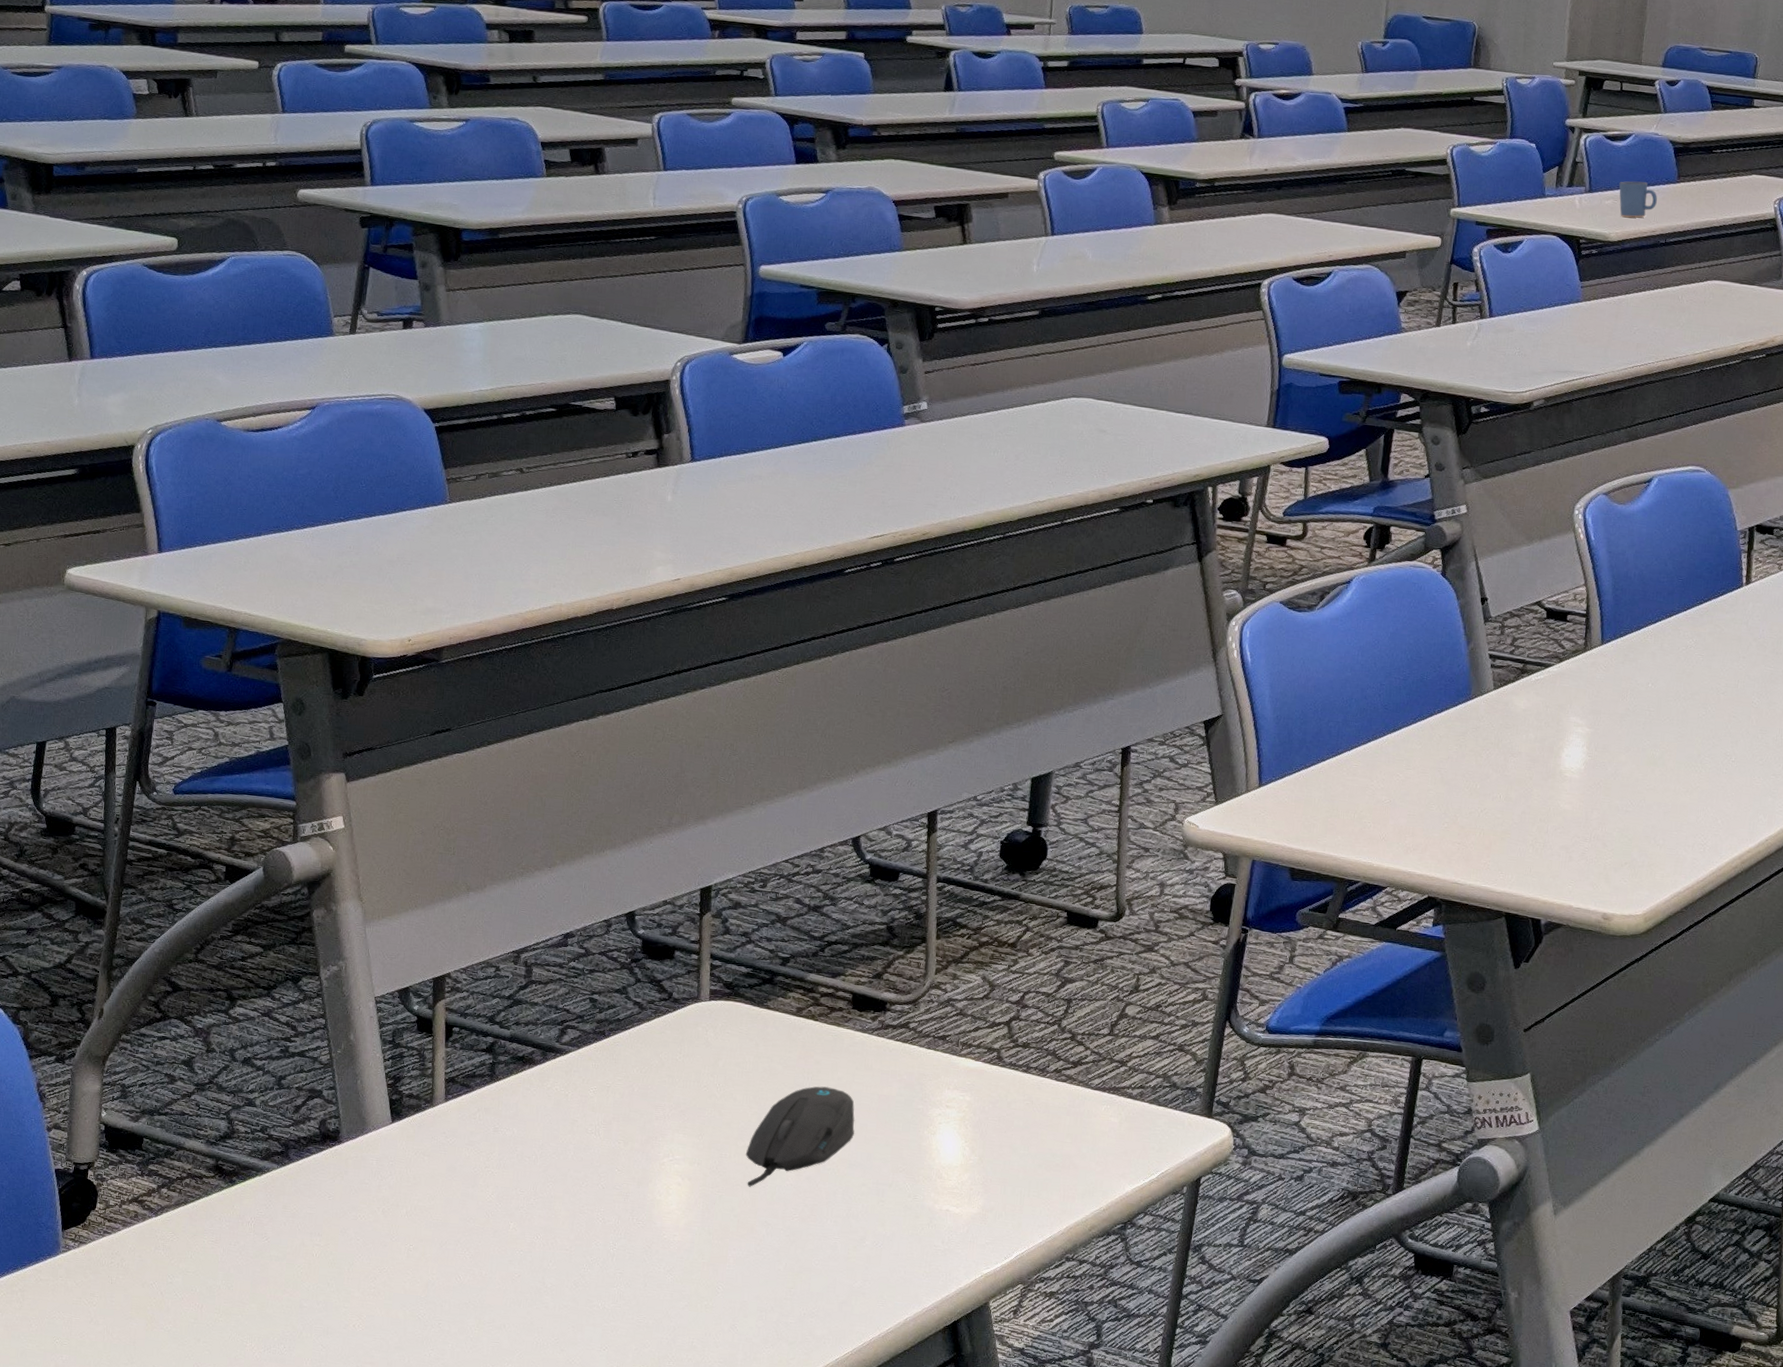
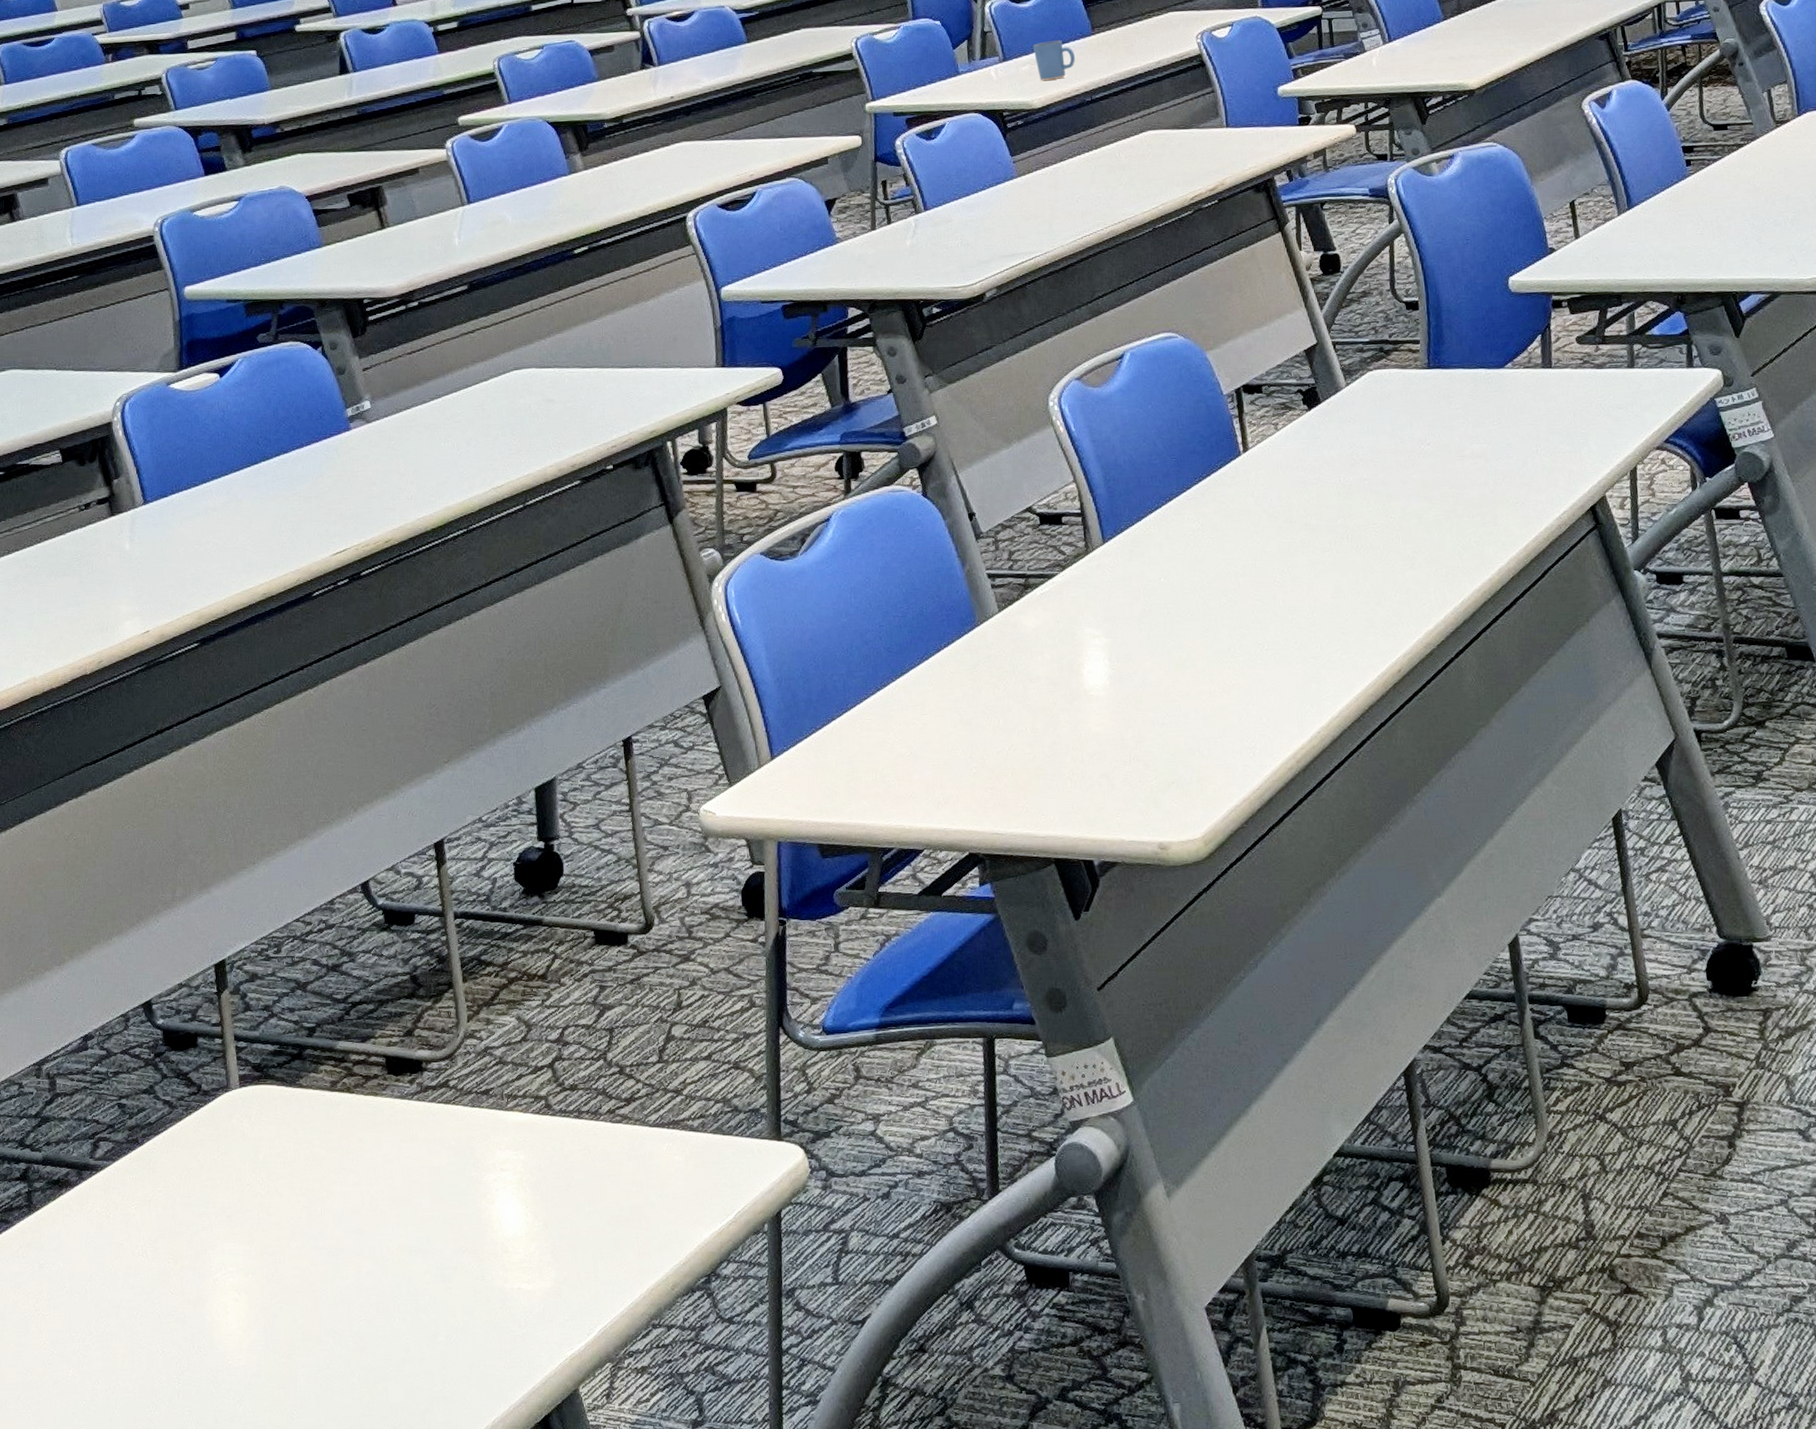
computer mouse: present [745,1086,855,1187] -> none [300,1166,409,1292]

